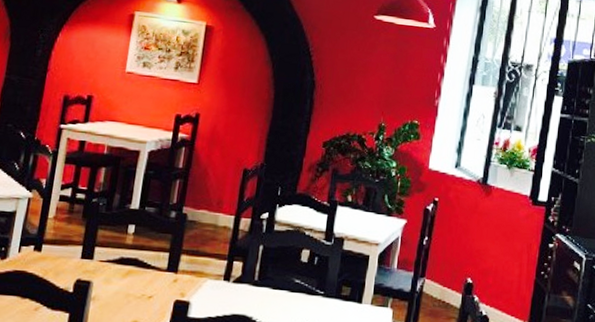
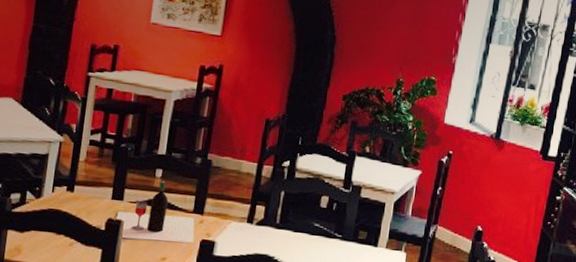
wine bottle: none [85,237,169,304] -> present [116,180,195,243]

